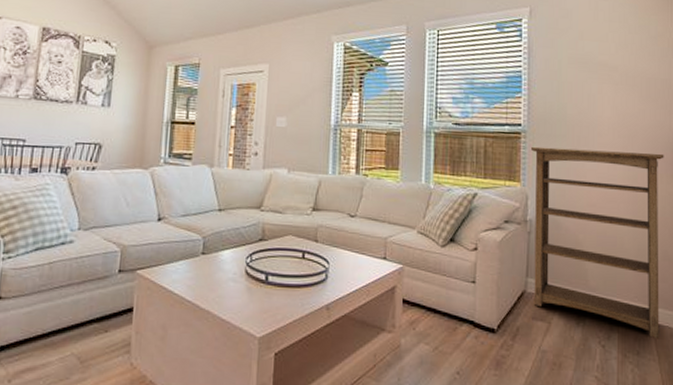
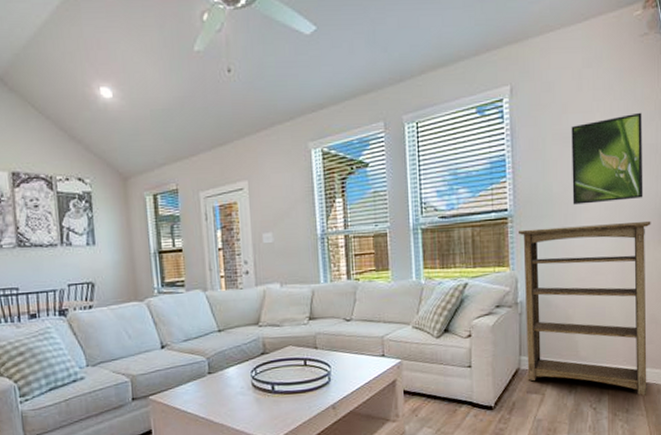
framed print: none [586,48,657,131] -> present [571,112,644,205]

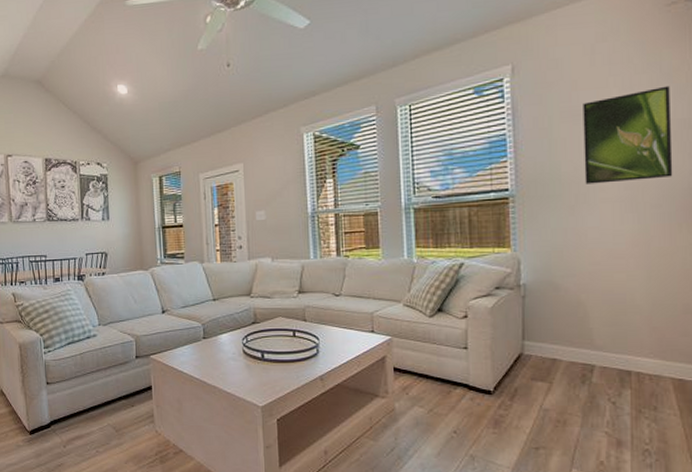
bookshelf: present [517,222,651,396] -> none [520,202,684,394]

